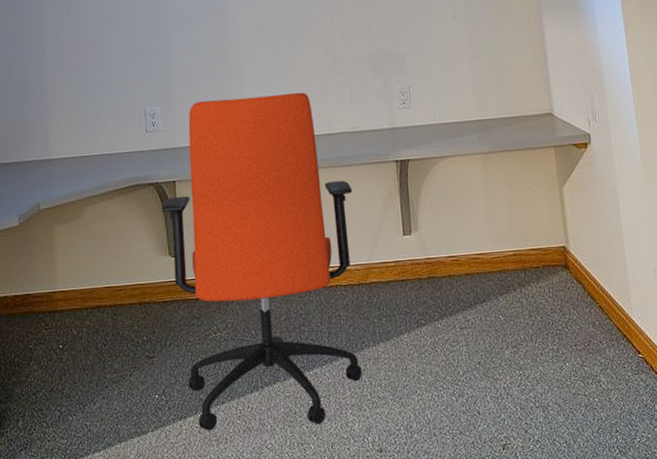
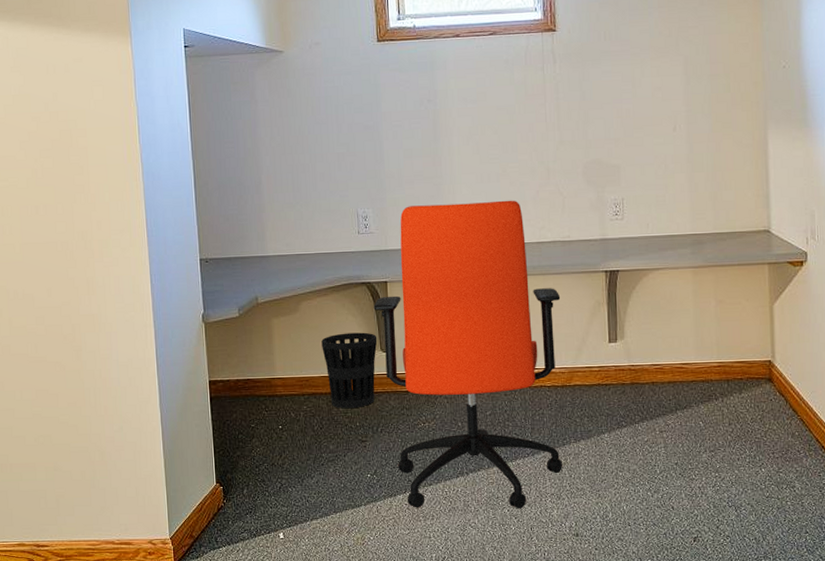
wastebasket: none [106,236,166,322] -> present [321,332,378,409]

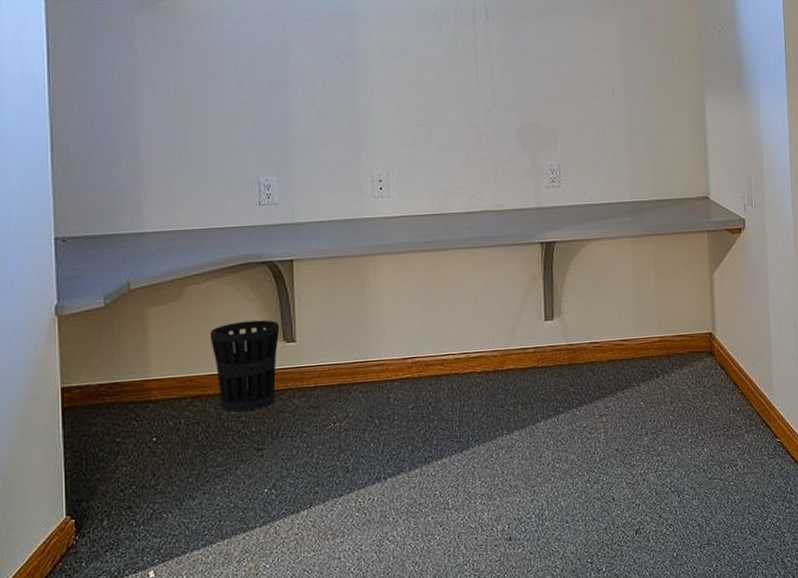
office chair: present [373,200,562,509] -> none [276,166,494,525]

